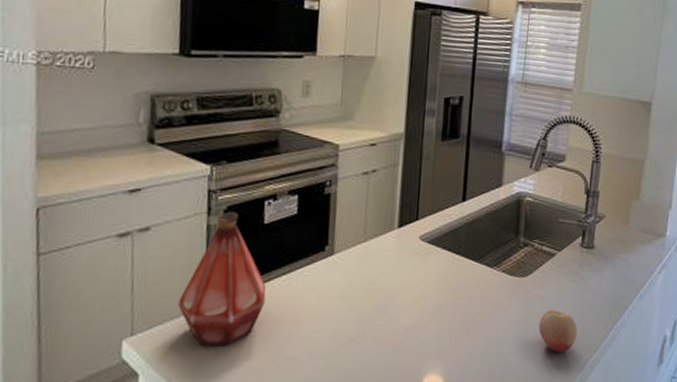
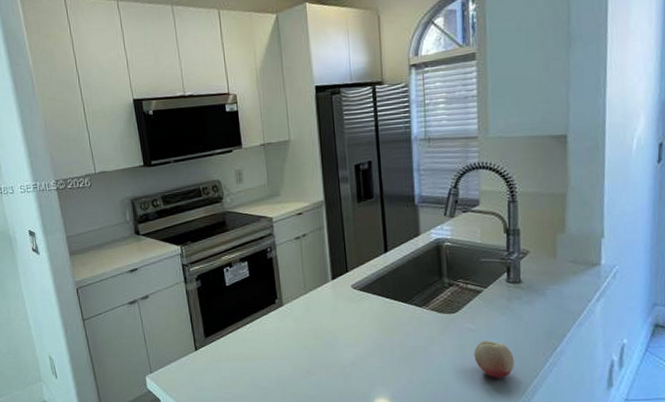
bottle: present [177,211,267,345] -> none [176,279,238,379]

